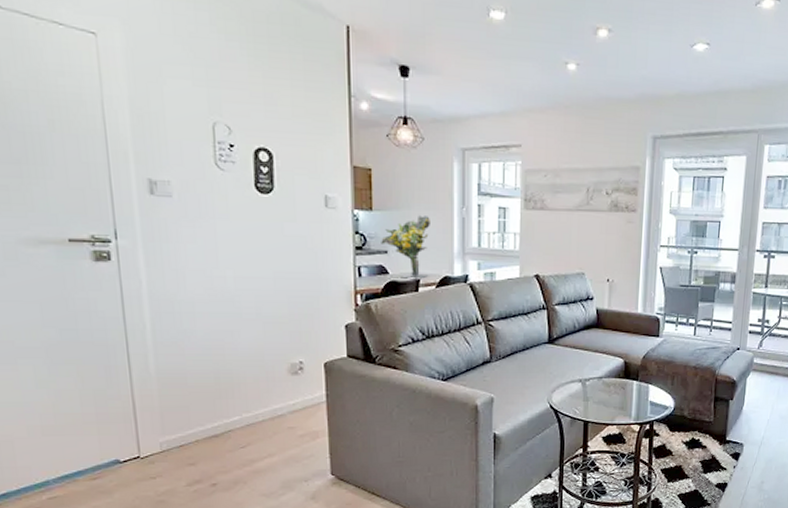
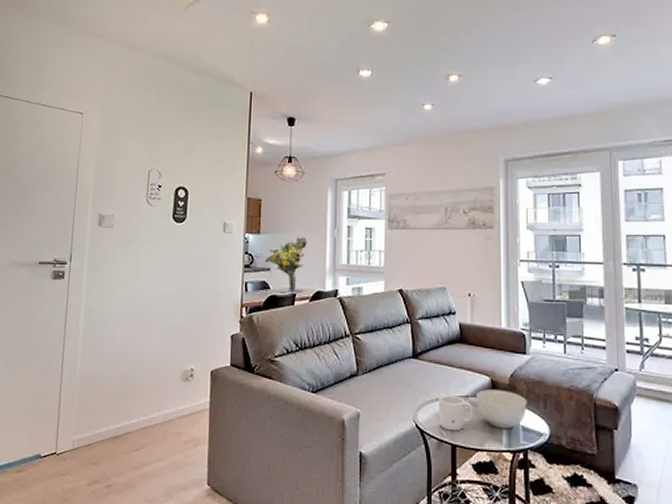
mug: none [572,377,606,409] -> present [439,395,474,431]
bowl: none [609,370,656,405] -> present [476,389,527,429]

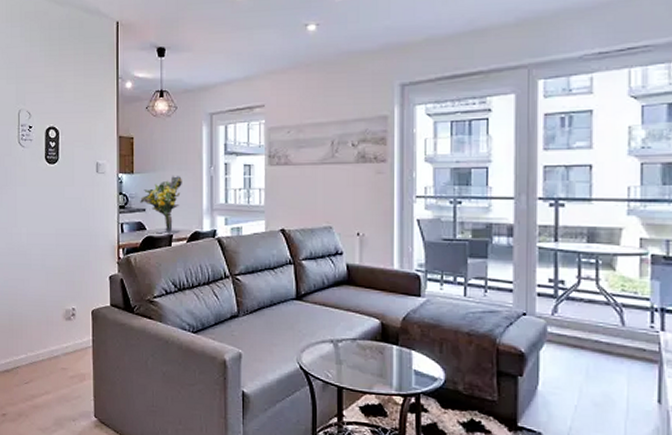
mug: present [439,395,474,431] -> none [324,337,362,374]
bowl: present [476,389,527,429] -> none [365,332,420,373]

